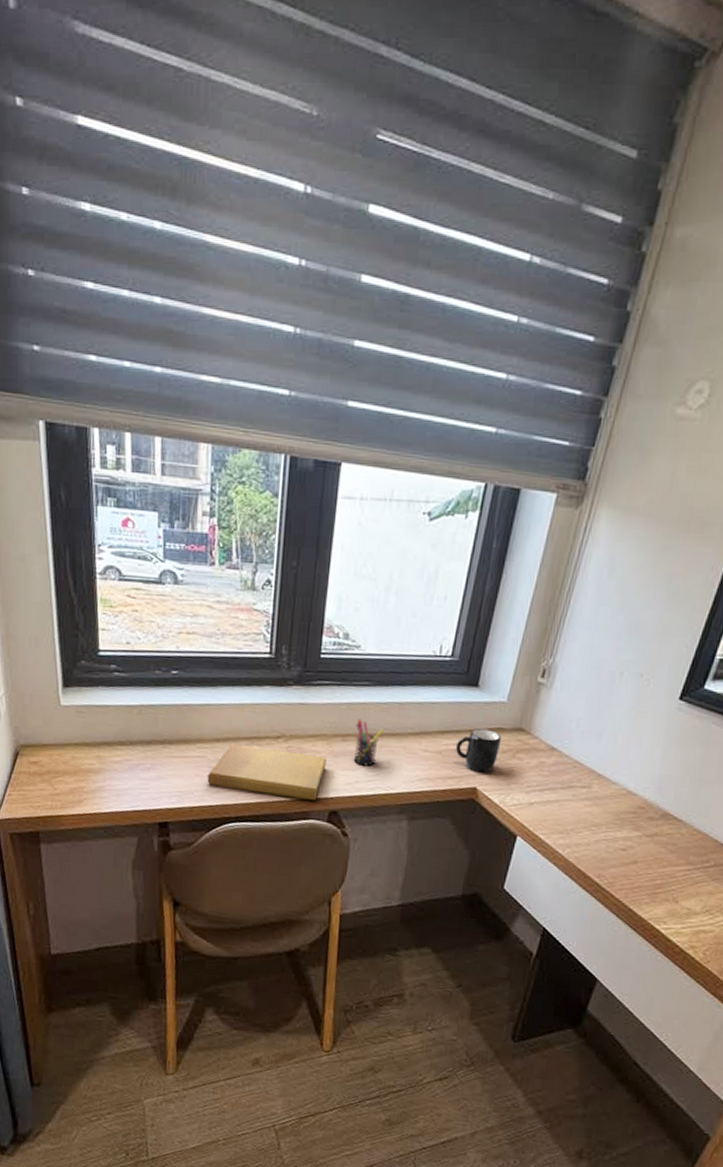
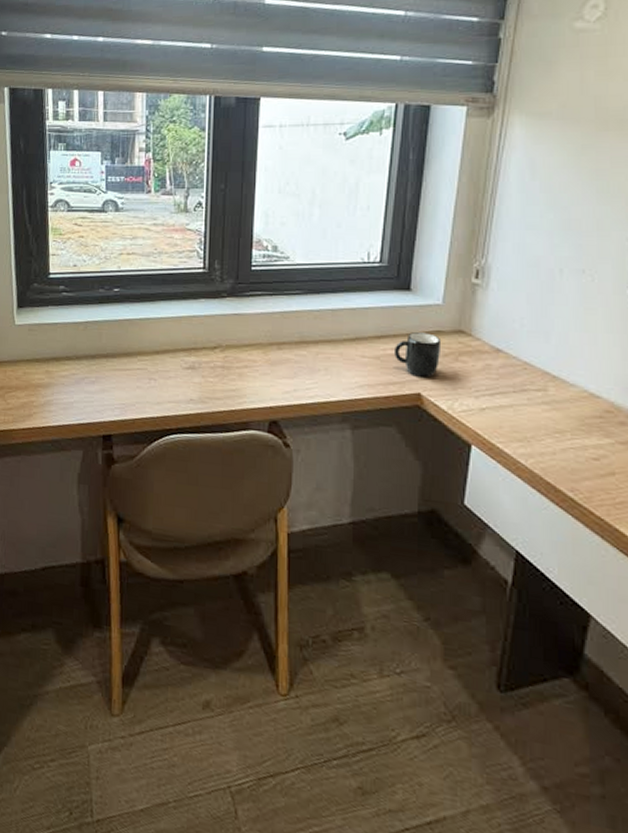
book: present [207,743,327,801] -> none [148,355,263,411]
pen holder: present [353,718,384,766] -> none [290,326,319,374]

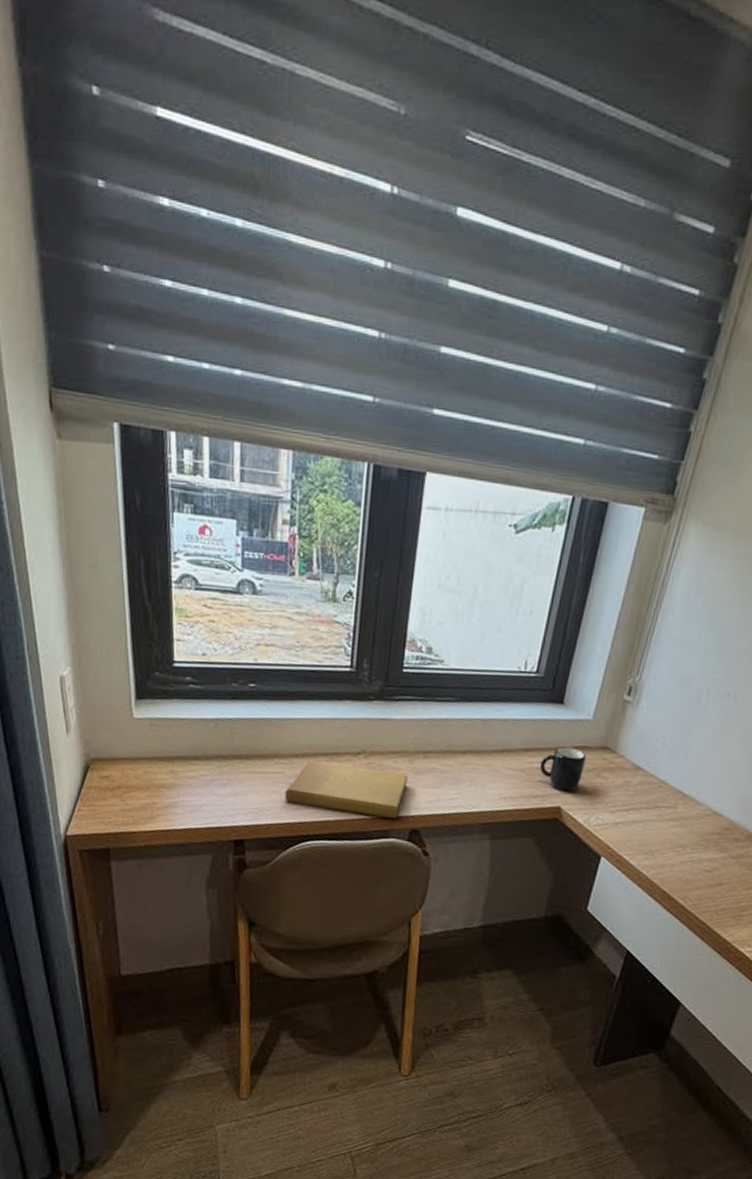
book: none [148,355,263,411] -> present [285,759,408,820]

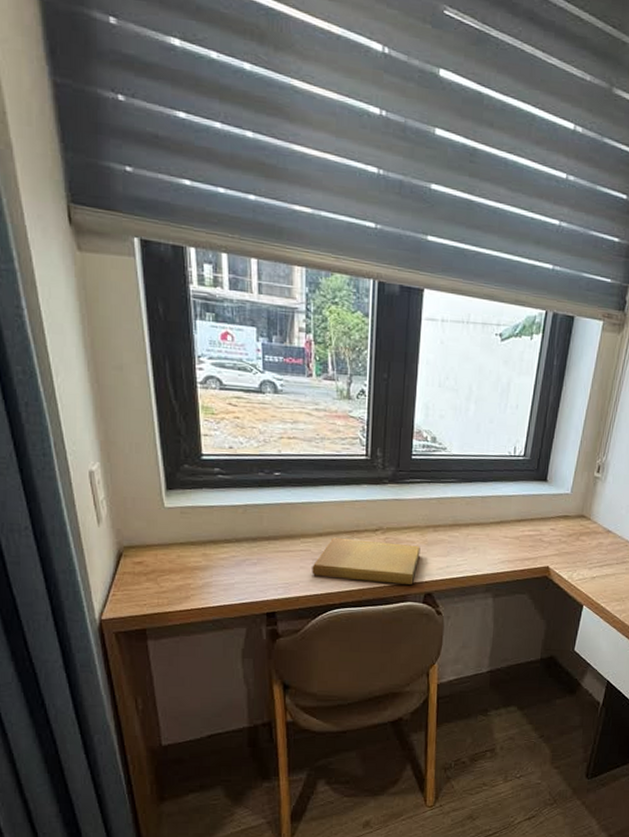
mug: present [540,746,587,792] -> none [531,517,568,554]

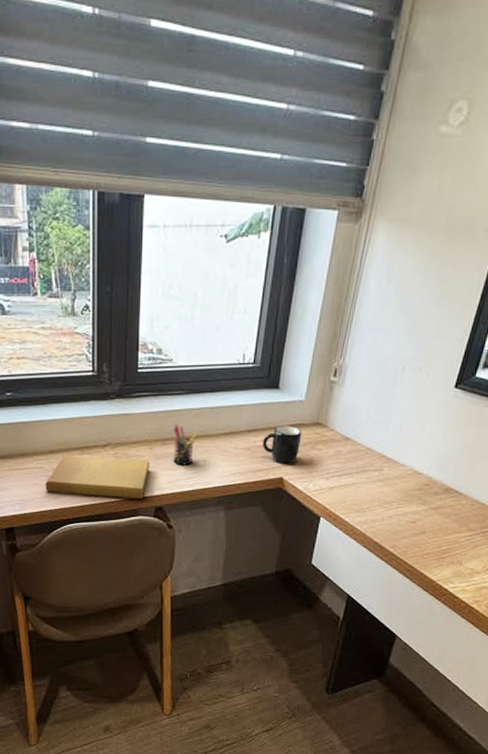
pen holder: none [444,511,470,553] -> present [173,424,199,466]
mug: none [531,517,568,554] -> present [263,426,302,464]

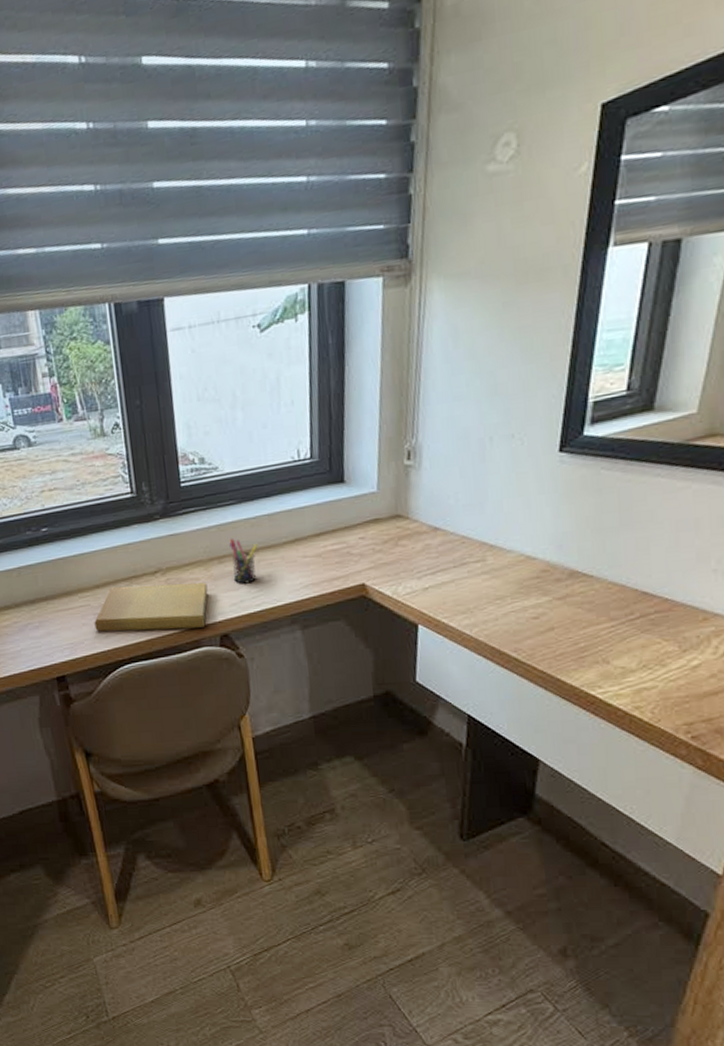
mug: present [263,426,302,464] -> none [335,522,381,568]

